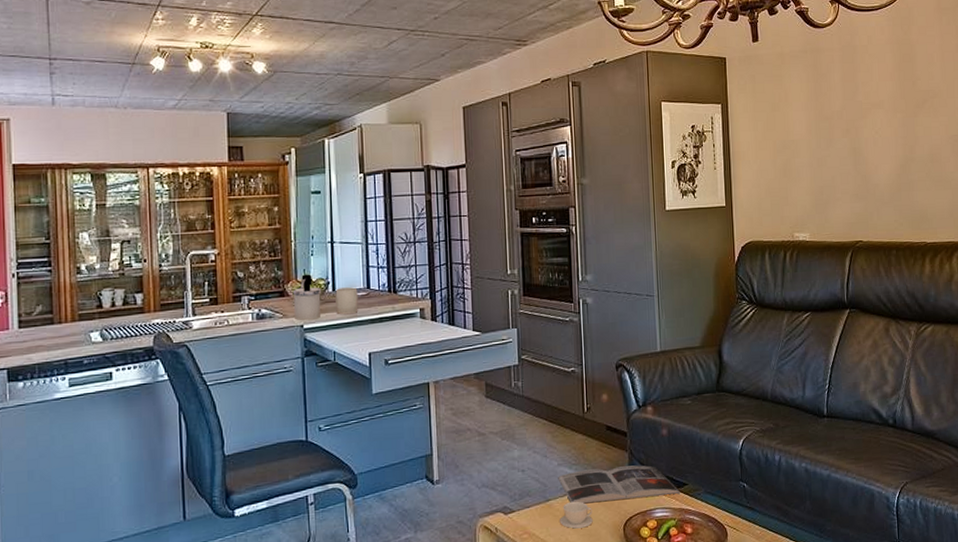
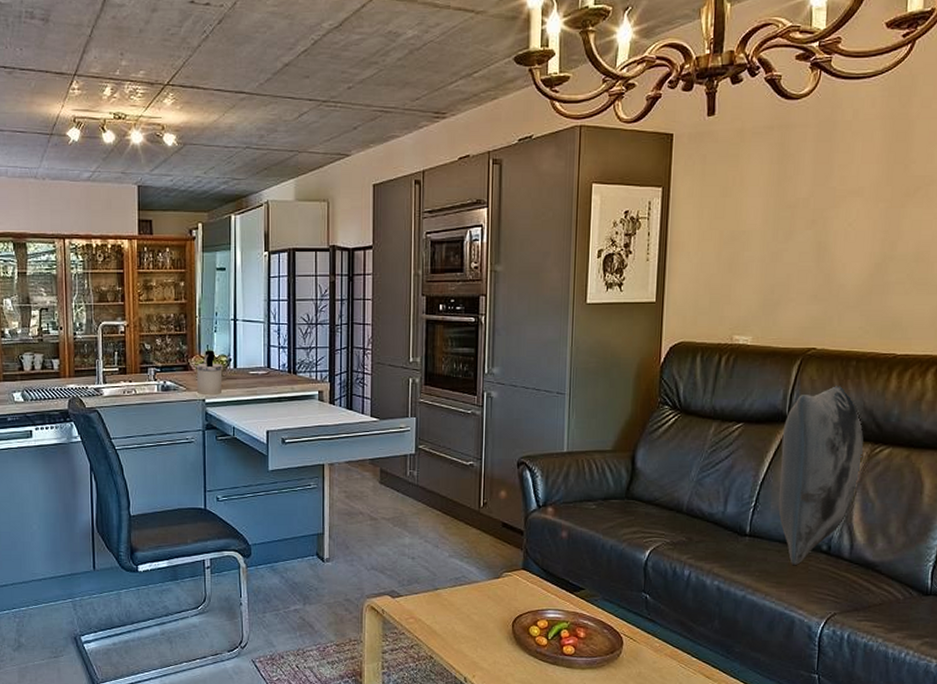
mug: present [335,287,359,315] -> none [237,365,258,392]
magazine: present [558,465,680,503] -> none [448,564,576,597]
teacup: present [560,501,593,529] -> none [447,593,481,619]
pillow: none [844,273,913,441] -> present [778,386,864,566]

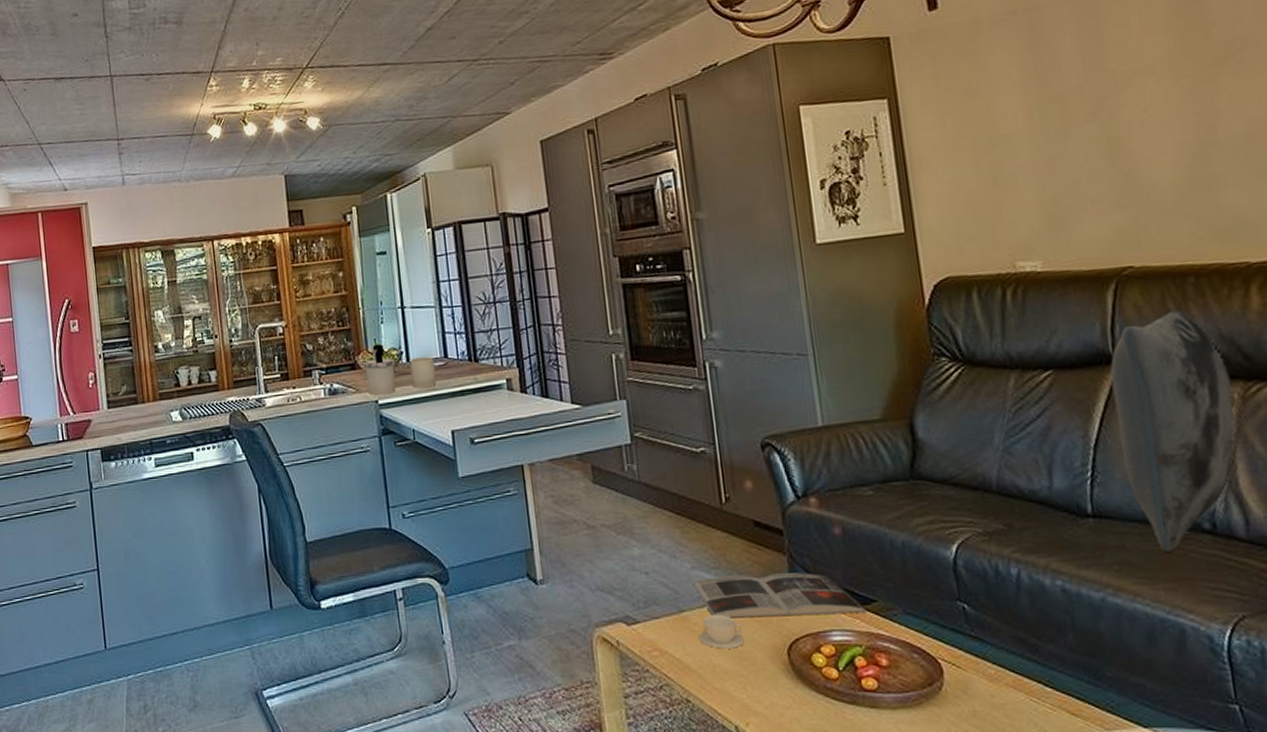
mug: none [237,365,258,392] -> present [410,356,437,389]
teacup: none [447,593,481,619] -> present [699,614,744,649]
magazine: none [448,564,576,597] -> present [692,572,866,617]

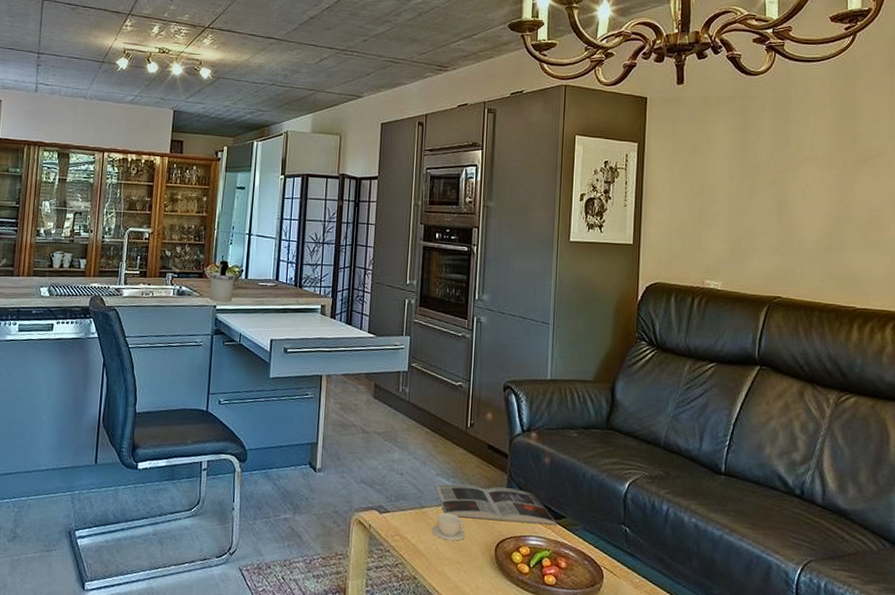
mug: present [410,356,437,389] -> none [246,276,267,302]
pillow: present [1110,310,1238,553] -> none [751,333,831,508]

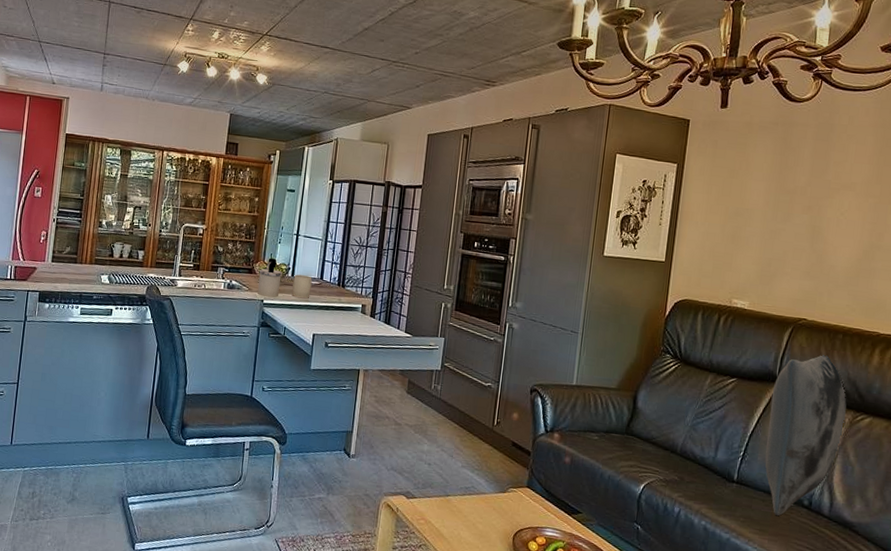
mug: none [246,276,267,302] -> present [291,274,312,299]
teacup: present [432,512,466,541] -> none [455,501,487,528]
magazine: present [434,483,557,525] -> none [459,475,573,519]
pillow: none [751,333,831,508] -> present [765,355,847,517]

